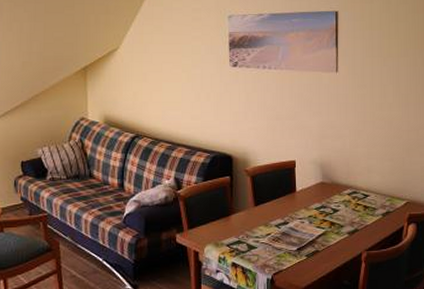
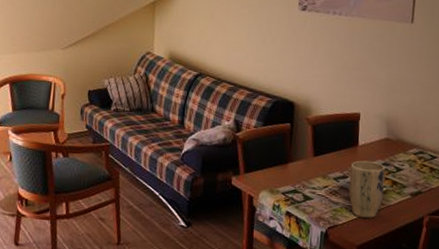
plant pot: none [290,205,324,260] -> present [348,160,386,218]

